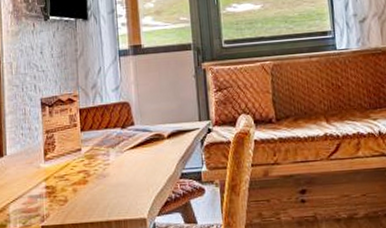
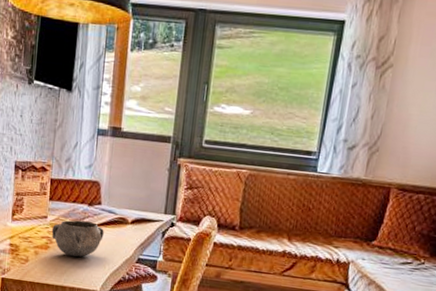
decorative bowl: none [87,145,142,187] -> present [51,220,104,257]

